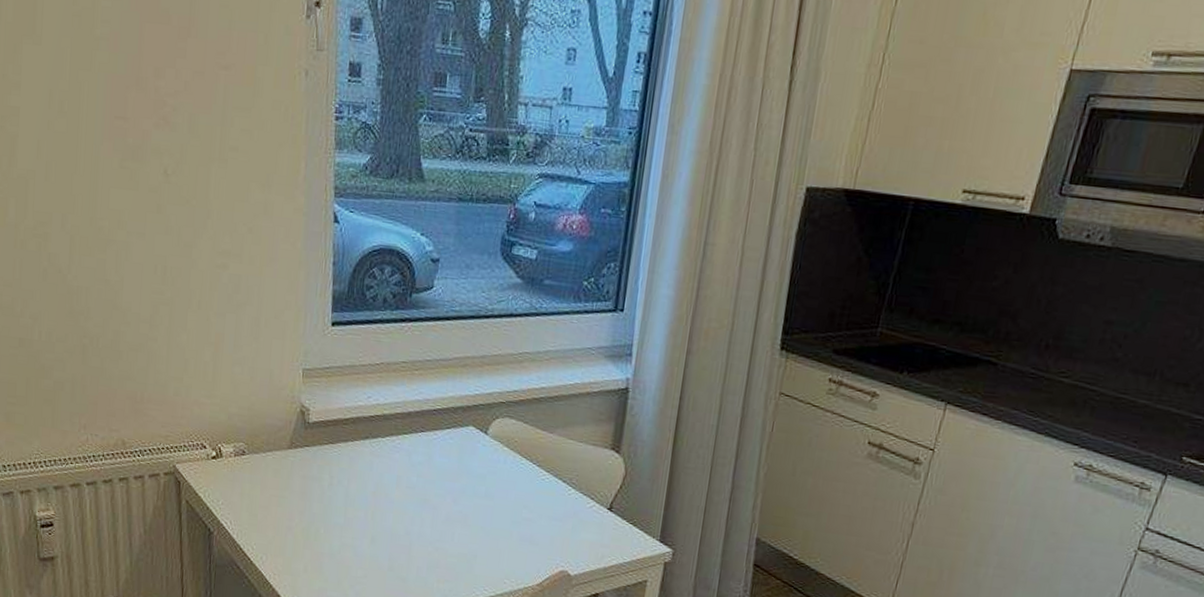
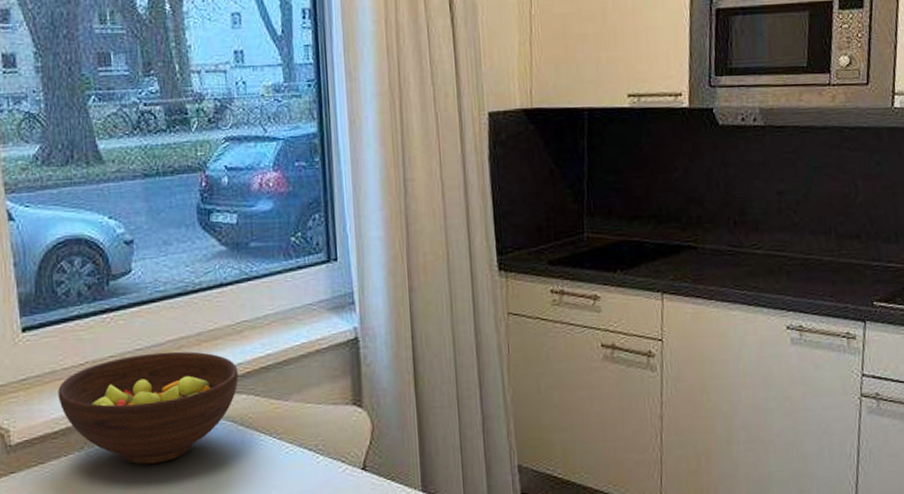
fruit bowl: none [353,365,513,465] -> present [58,351,239,465]

